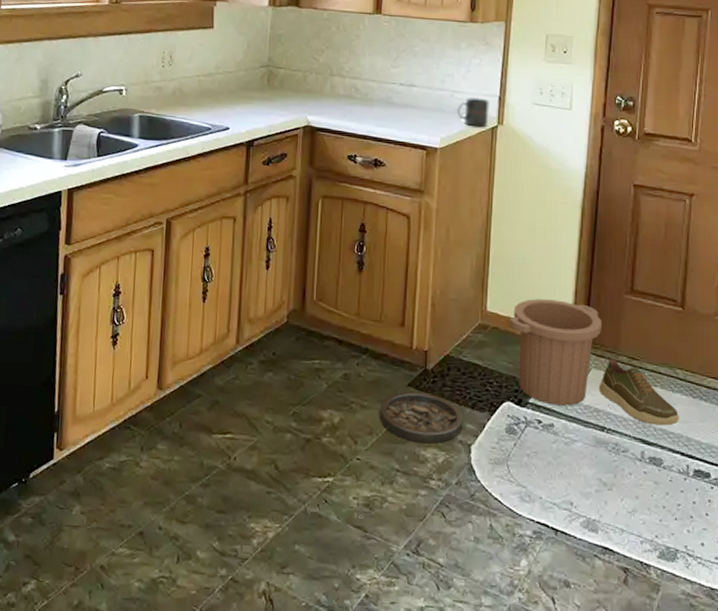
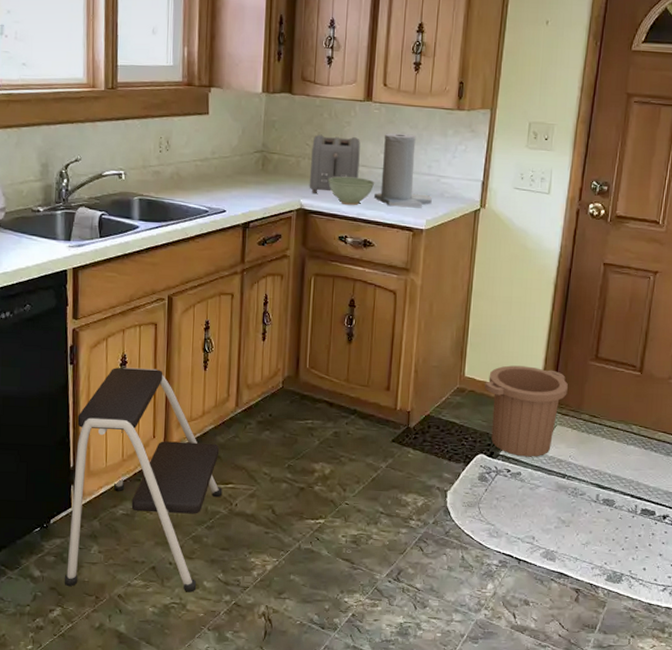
step stool: none [41,298,220,564] -> present [64,367,223,592]
toaster: none [316,48,370,110] -> present [309,134,361,193]
bowl: none [336,92,386,123] -> present [328,176,375,206]
pet bowl: present [380,391,463,444] -> none [366,446,441,490]
paper towel: none [384,46,446,125] -> present [373,133,432,208]
mug: present [457,97,490,128] -> none [443,181,473,210]
shoe: present [598,359,679,426] -> none [562,417,631,473]

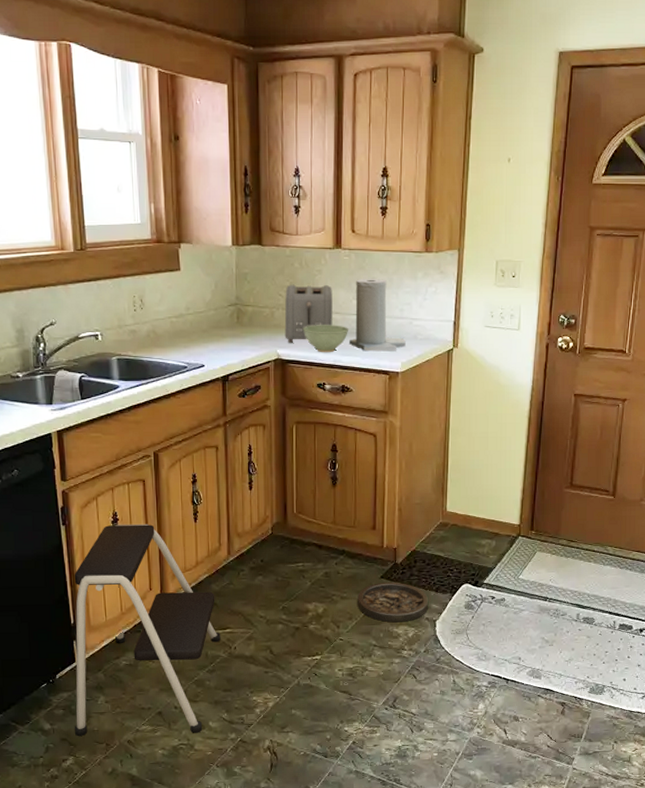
pet bowl: none [366,446,441,490] -> present [358,582,429,623]
trash can: present [485,365,568,457] -> none [466,497,545,584]

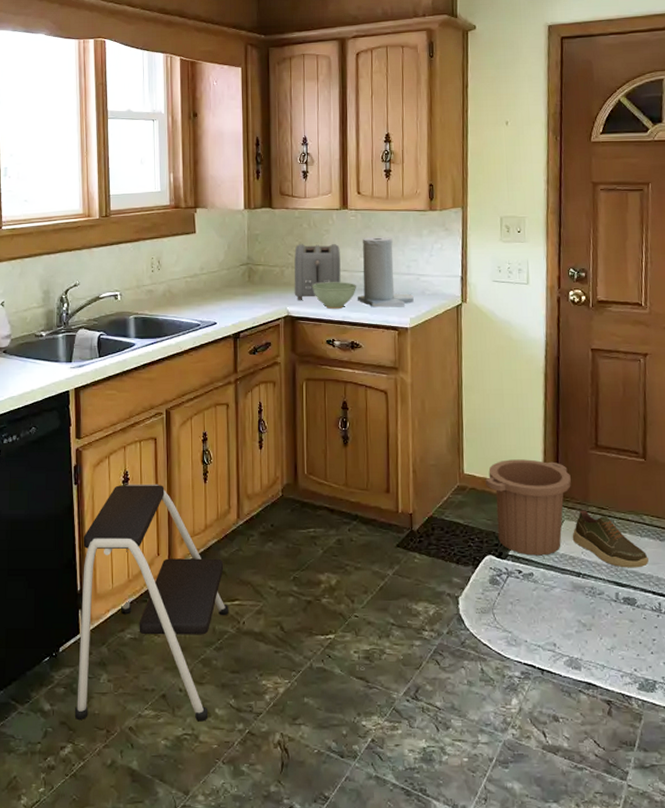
pet bowl: present [358,582,429,623] -> none [372,551,450,598]
trash can: none [466,497,545,584] -> present [485,459,571,556]
shoe: none [542,543,608,593] -> present [572,510,649,568]

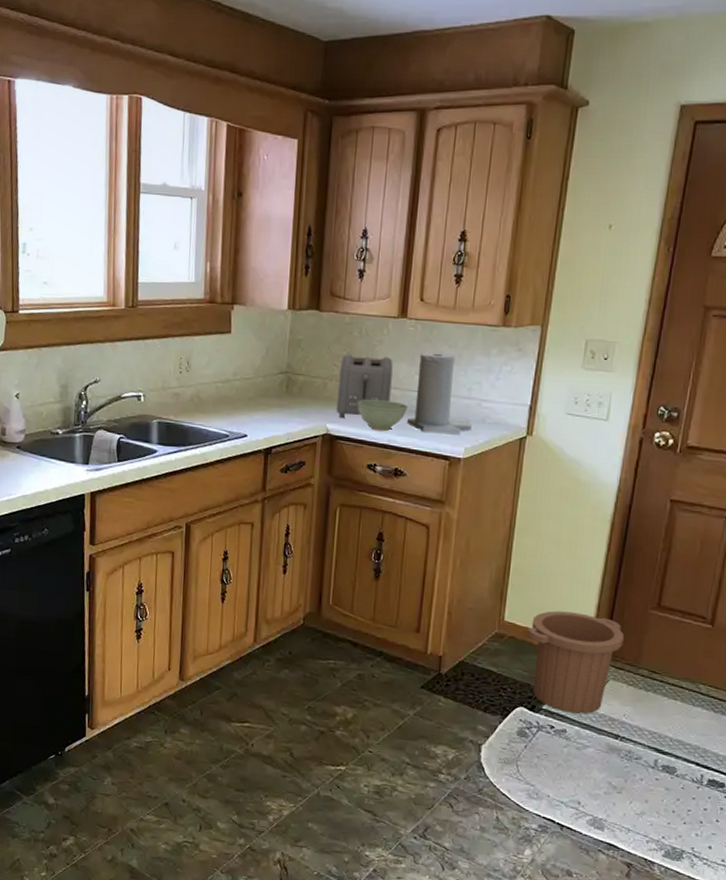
step stool: present [74,484,229,722] -> none [77,596,239,832]
shoe: present [572,510,649,568] -> none [615,671,698,738]

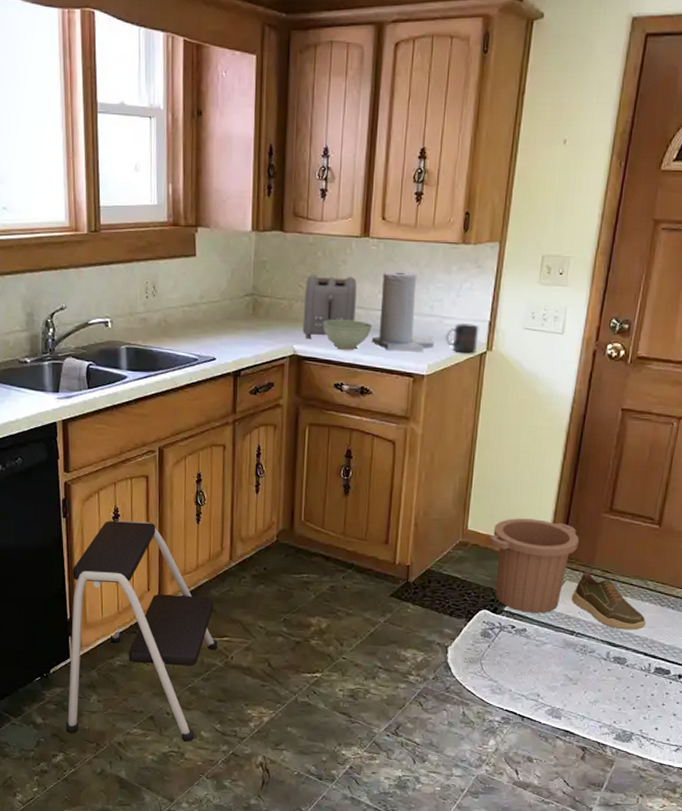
step stool: none [77,596,239,832] -> present [65,520,218,742]
mug: none [484,406,519,438] -> present [446,322,479,354]
shoe: none [615,671,698,738] -> present [571,572,646,631]

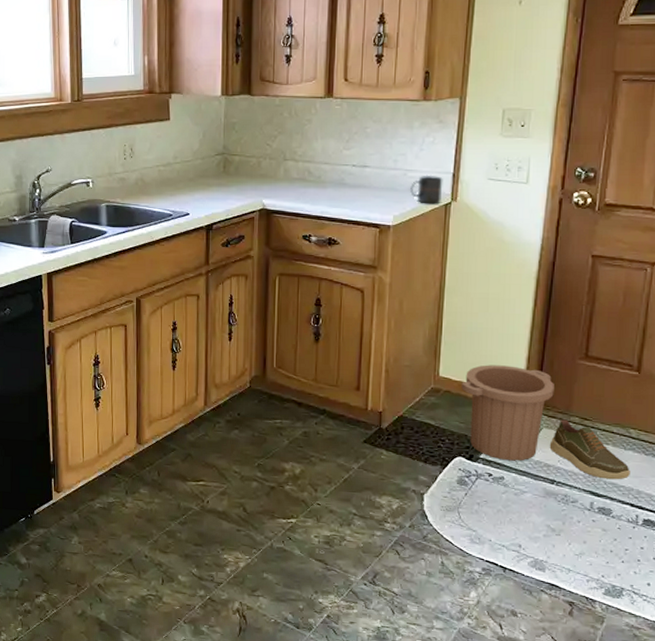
step stool: present [65,520,218,742] -> none [48,367,194,586]
toaster: present [302,275,357,338] -> none [271,134,322,193]
bowl: present [323,320,373,351] -> none [290,175,339,204]
paper towel: present [371,271,434,352] -> none [337,129,399,204]

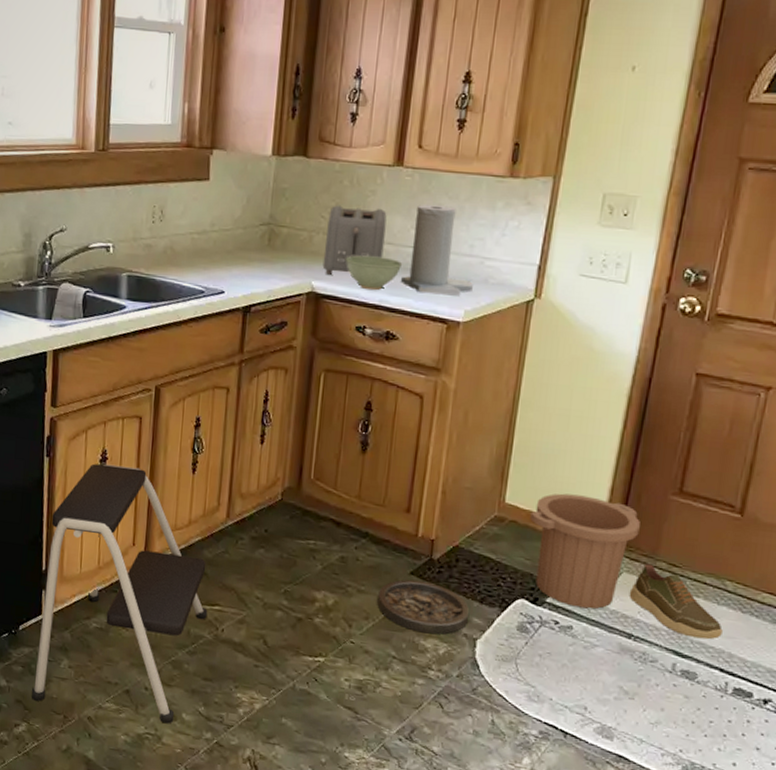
step stool: none [48,367,194,586] -> present [31,463,208,724]
toaster: none [271,134,322,193] -> present [322,205,387,275]
bowl: none [290,175,339,204] -> present [346,255,403,291]
paper towel: none [337,129,399,204] -> present [400,204,473,296]
pet bowl: none [337,447,416,492] -> present [377,579,470,634]
mug: present [410,175,443,204] -> none [487,265,527,301]

